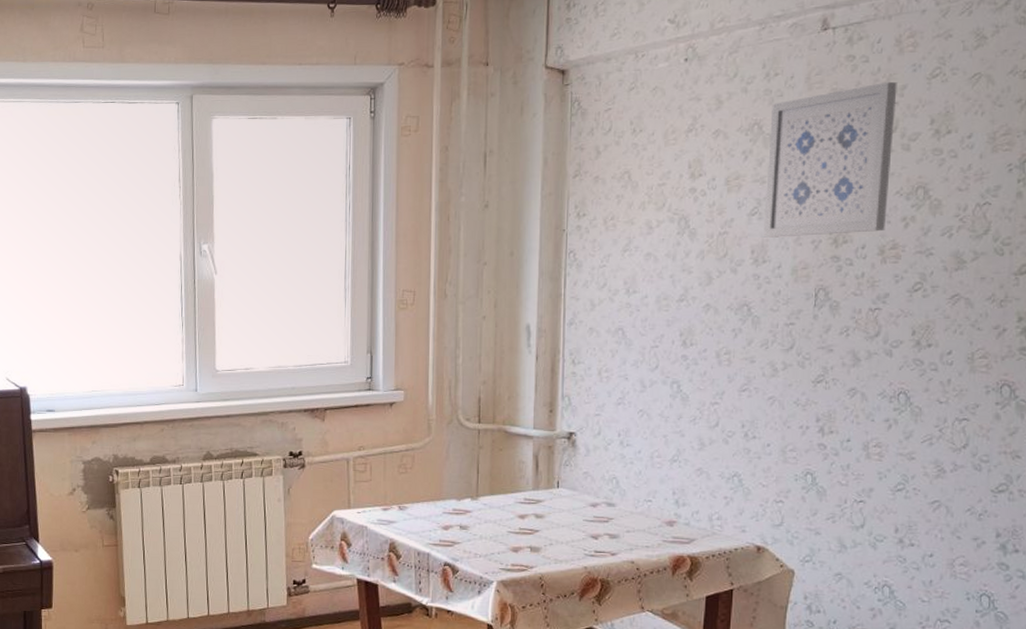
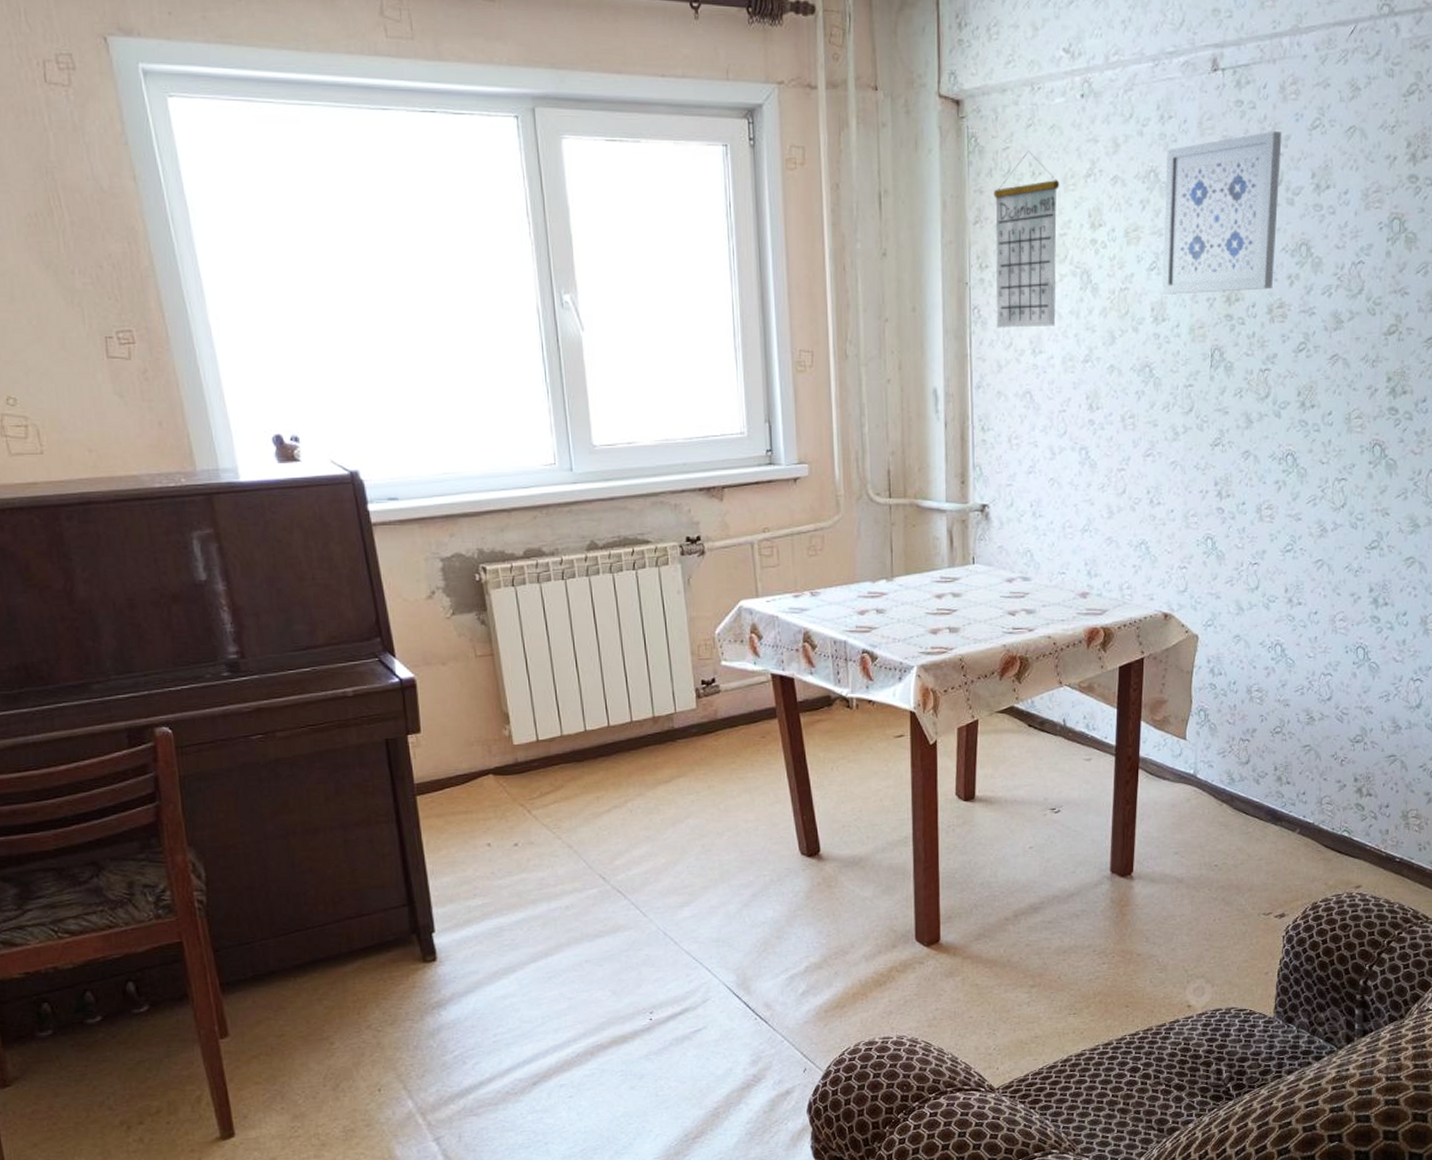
calendar: none [591,110,661,270] -> present [993,150,1060,328]

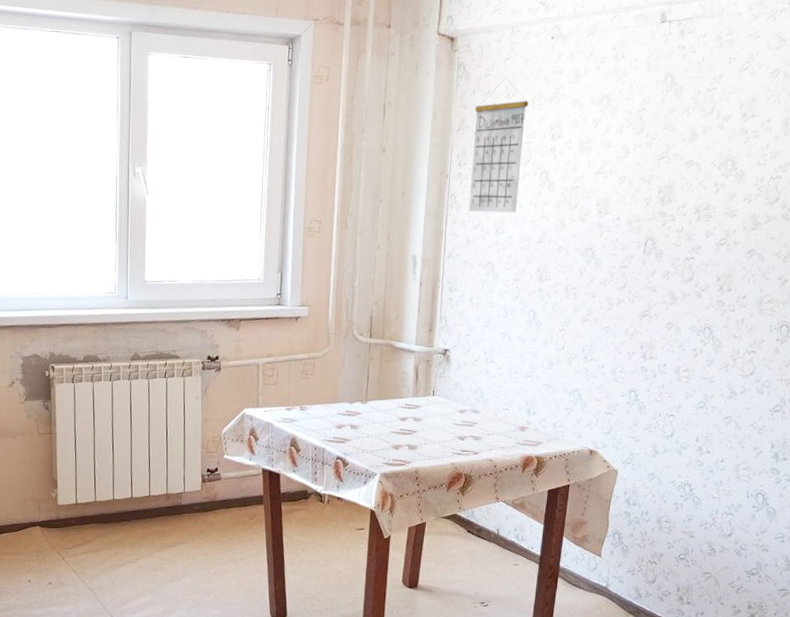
wall art: present [1161,130,1282,294] -> none [606,70,716,194]

